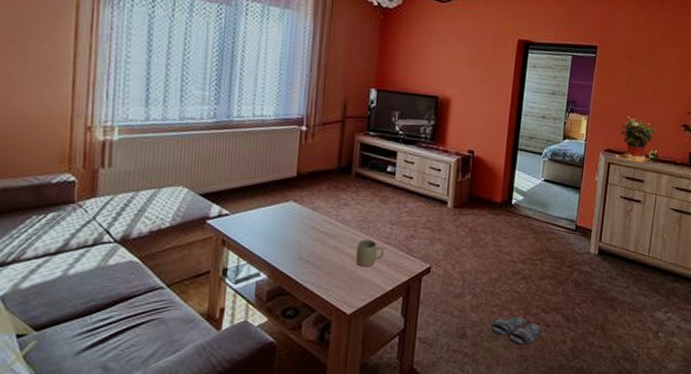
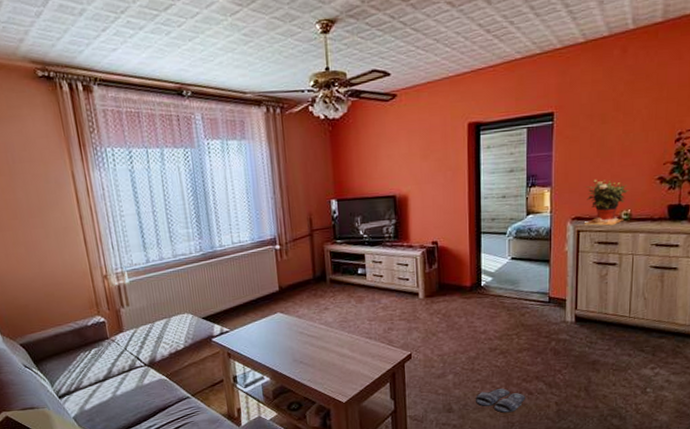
mug: present [355,239,385,267] -> none [341,336,367,361]

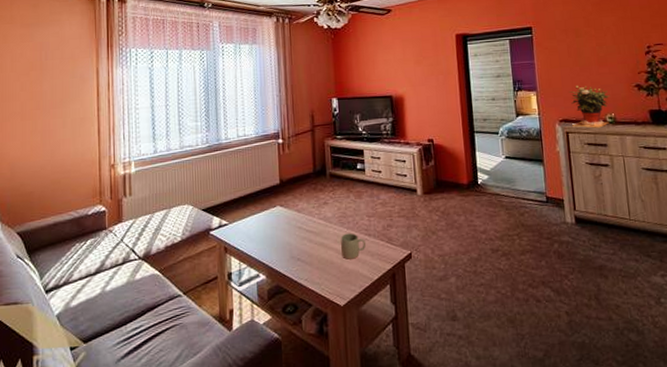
mug: none [341,336,367,361] -> present [340,233,367,260]
slippers: present [476,388,525,413] -> none [481,294,533,322]

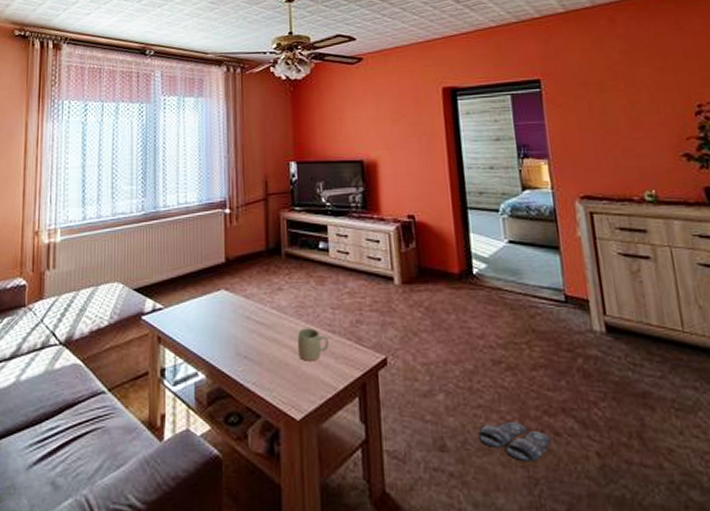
slippers: none [481,294,533,322] -> present [478,422,551,461]
flower arrangement: present [569,85,610,128] -> none [591,153,650,209]

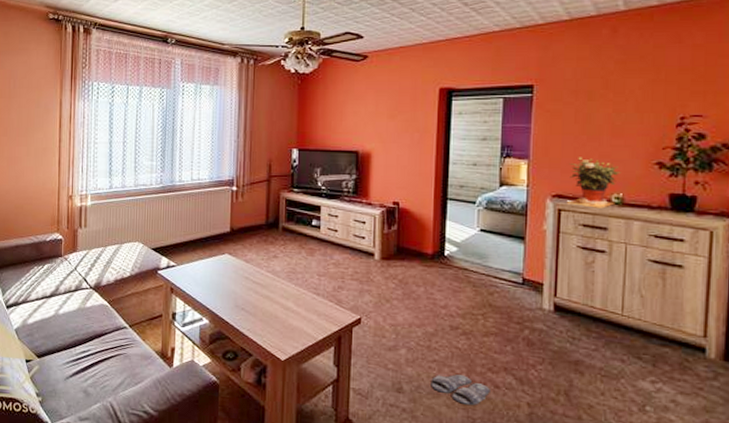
mug: present [297,328,330,361] -> none [286,289,314,316]
flower arrangement: none [591,153,650,209] -> present [567,157,621,209]

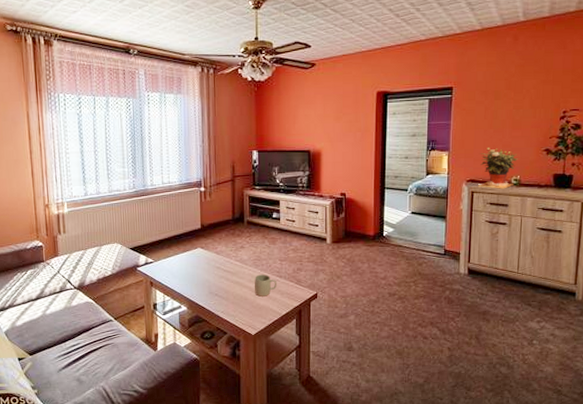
mug: none [286,289,314,316] -> present [254,274,277,297]
slippers: present [431,374,490,405] -> none [374,332,420,354]

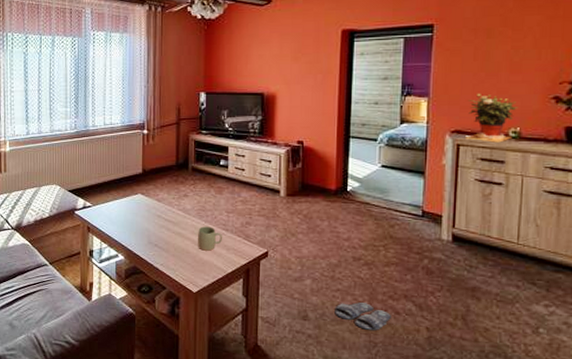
slippers: none [374,332,420,354] -> present [335,302,391,330]

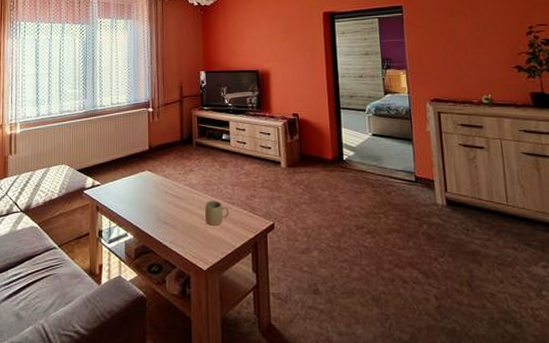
slippers: present [335,302,391,330] -> none [344,273,400,301]
flower arrangement: present [466,93,519,143] -> none [441,65,487,109]

